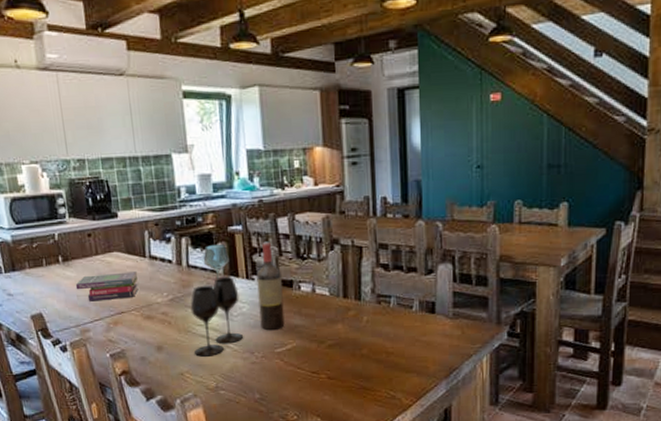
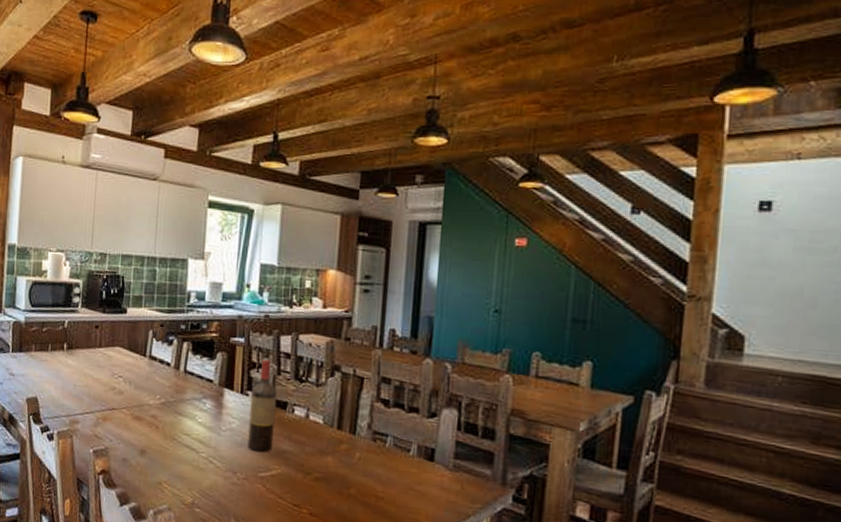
books: present [75,272,139,302] -> none [74,366,136,395]
wine glass: present [190,277,243,357] -> none [175,388,231,470]
wine glass: present [203,245,229,290] -> none [201,353,227,400]

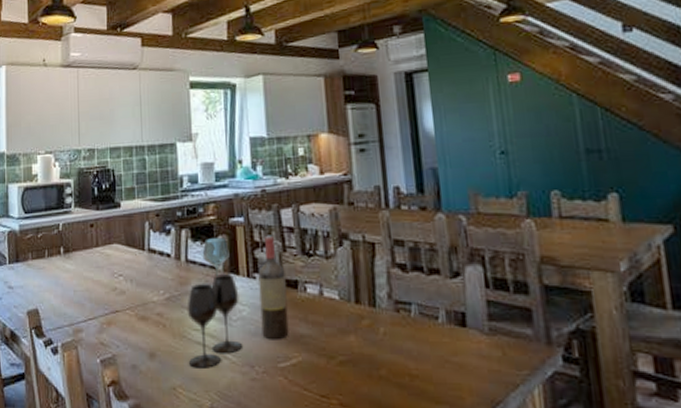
wine glass: none [175,388,231,470] -> present [187,274,242,368]
wine glass: none [201,353,227,400] -> present [202,238,230,289]

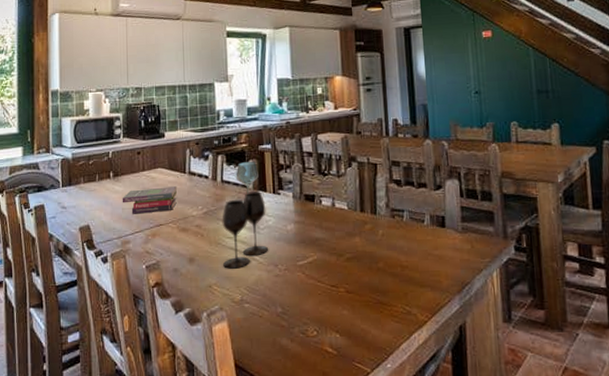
books: none [73,266,136,298] -> present [122,186,178,214]
wine bottle: present [258,235,289,339] -> none [282,159,307,243]

